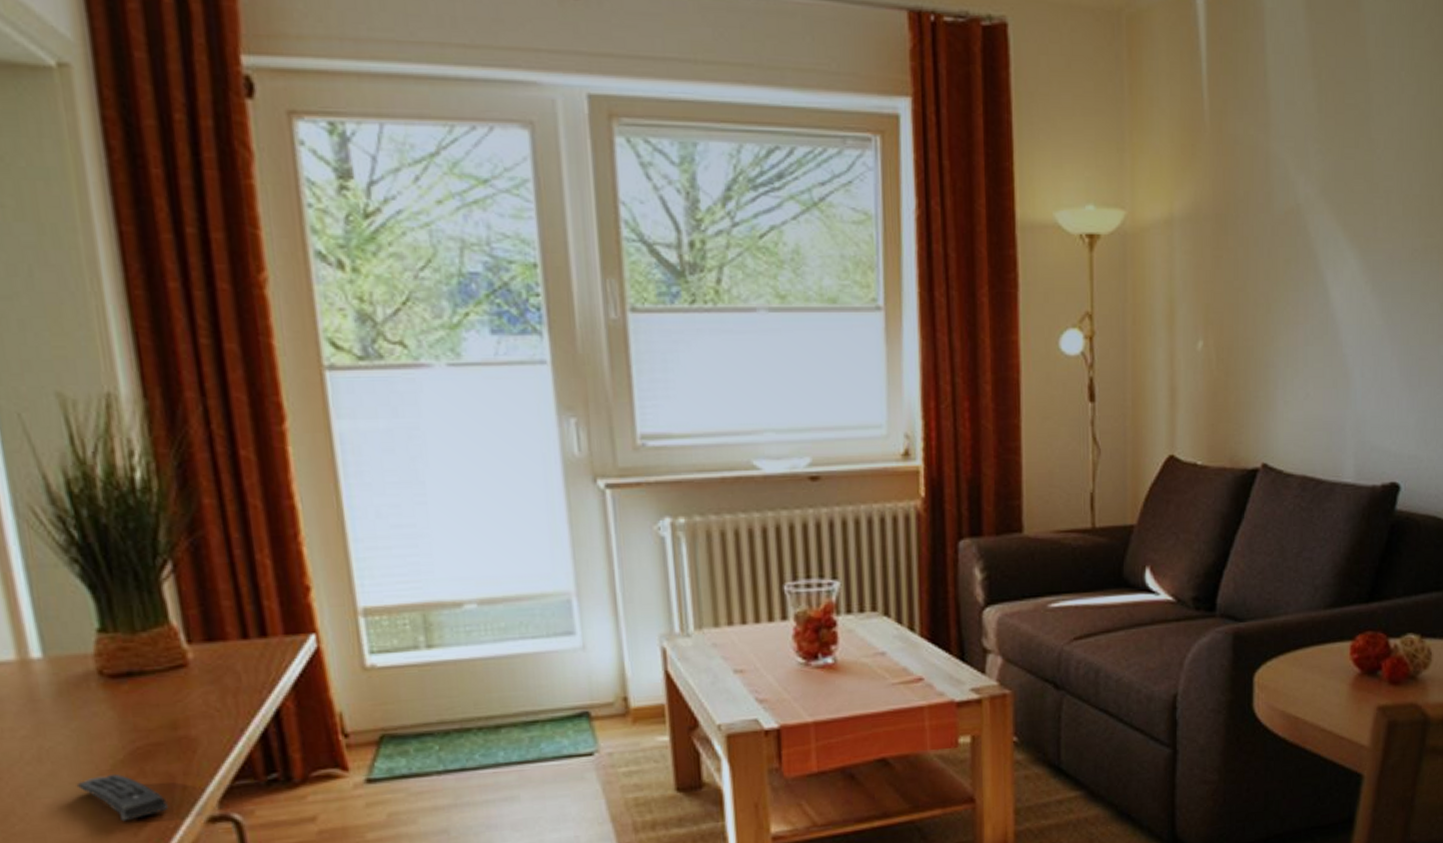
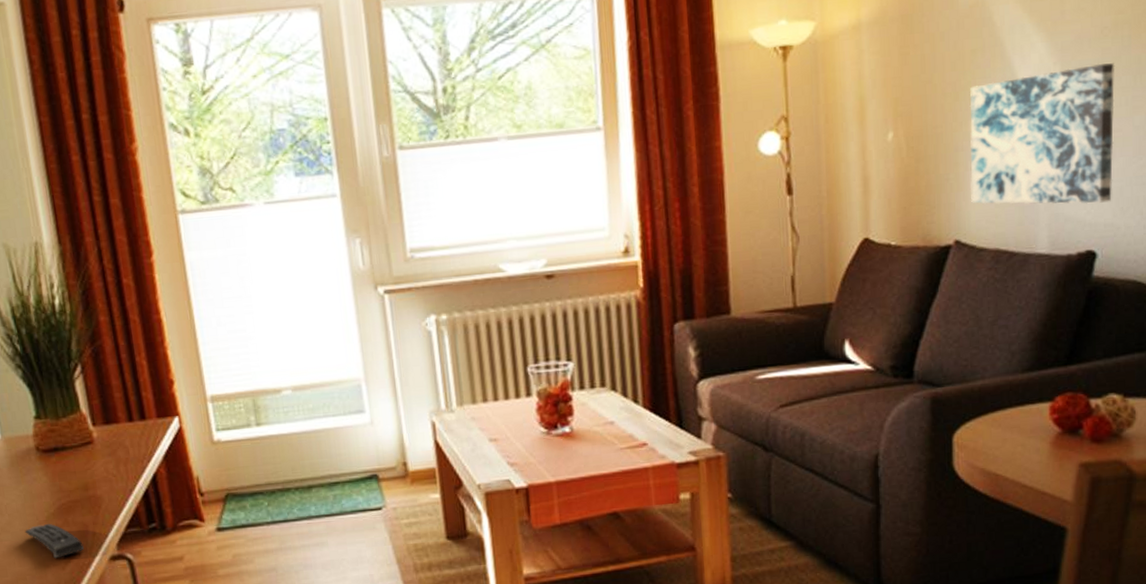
wall art: none [1280,287,1424,433] -> present [969,63,1115,205]

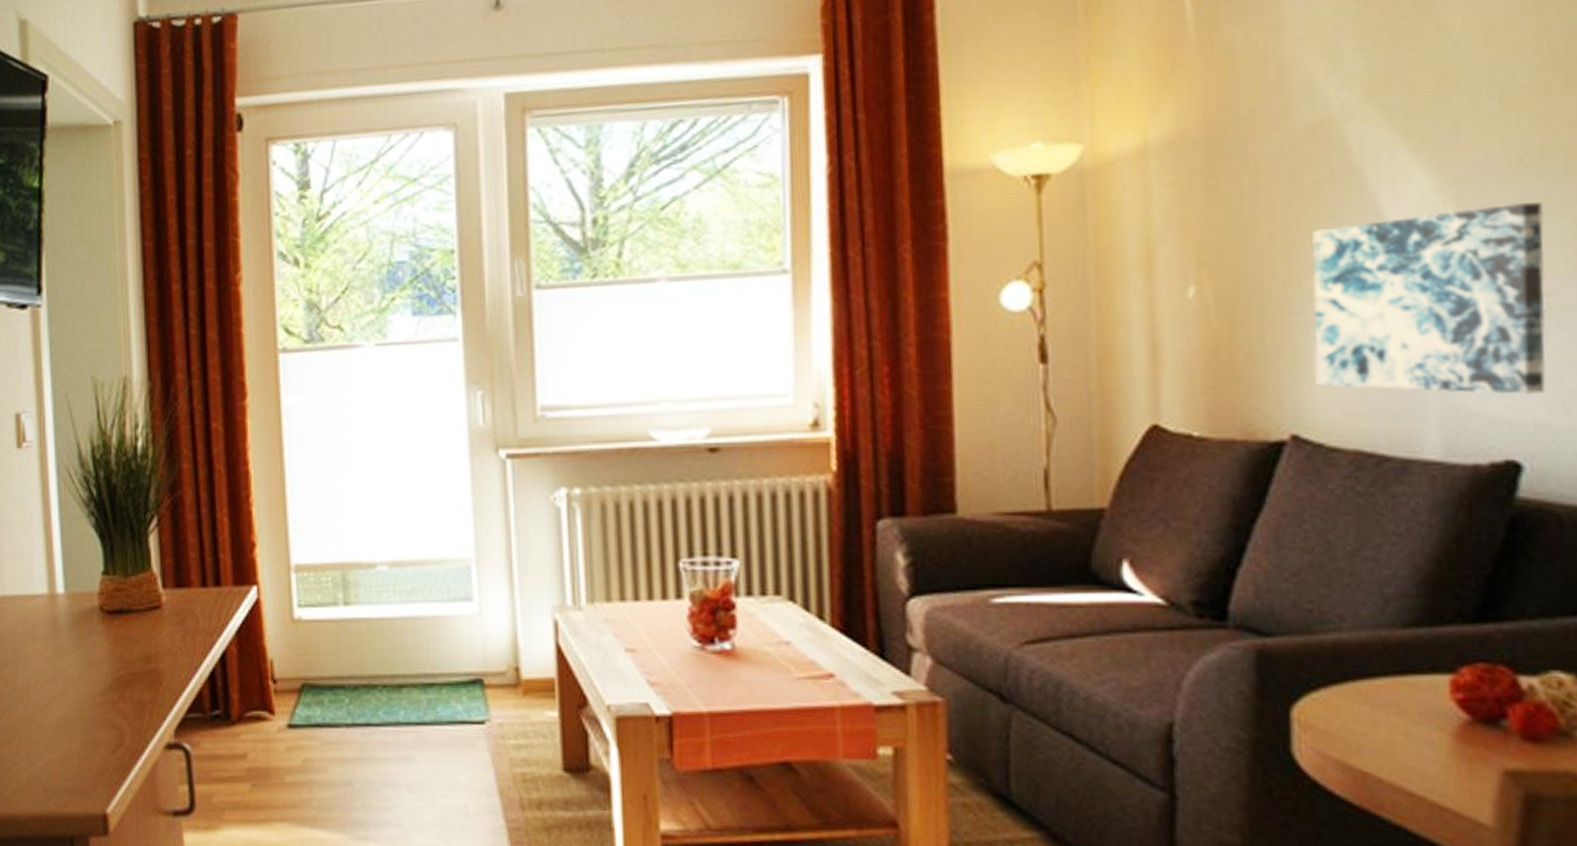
remote control: present [24,523,84,559] -> none [77,696,138,740]

